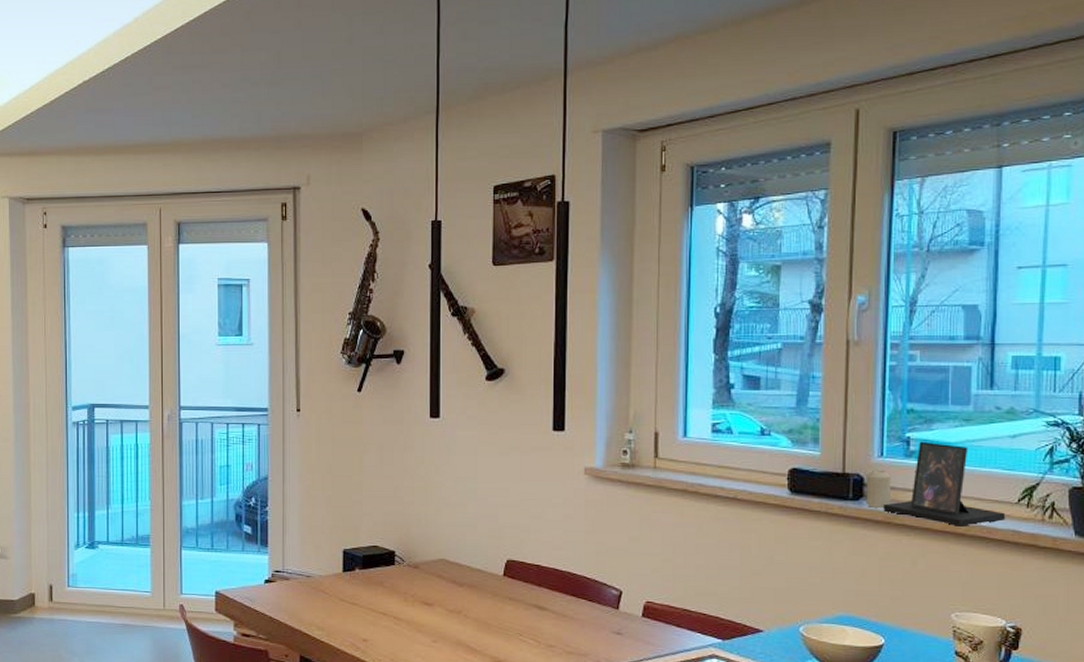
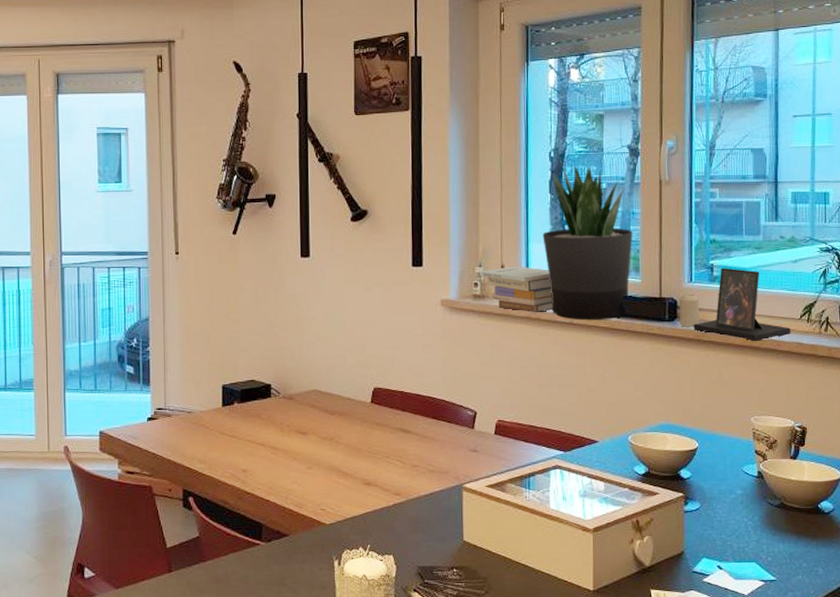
books: none [629,433,714,486] -> present [479,266,552,313]
planter: none [704,314,812,497] -> present [542,158,633,321]

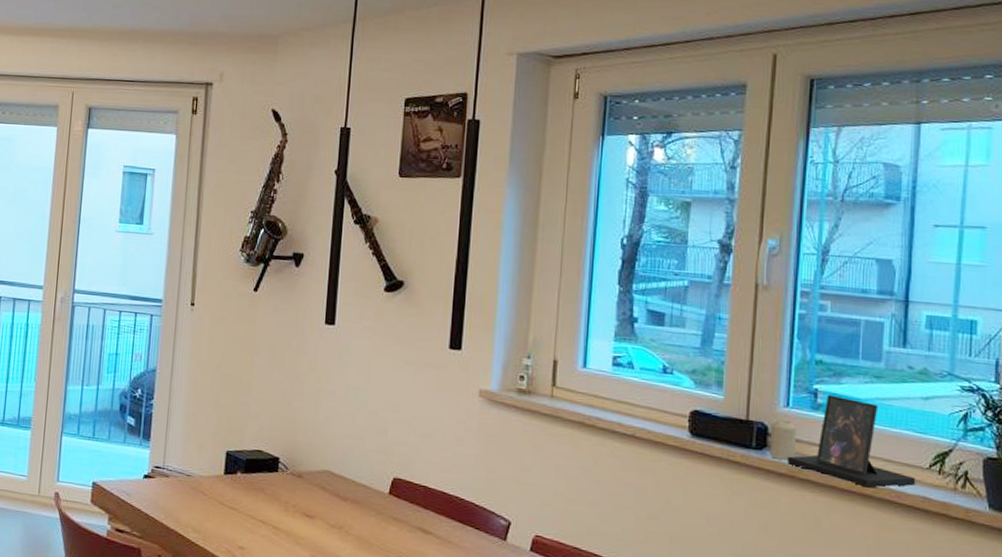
books: present [479,266,552,313] -> none [526,362,613,419]
planter: present [542,158,633,321] -> none [606,246,718,439]

